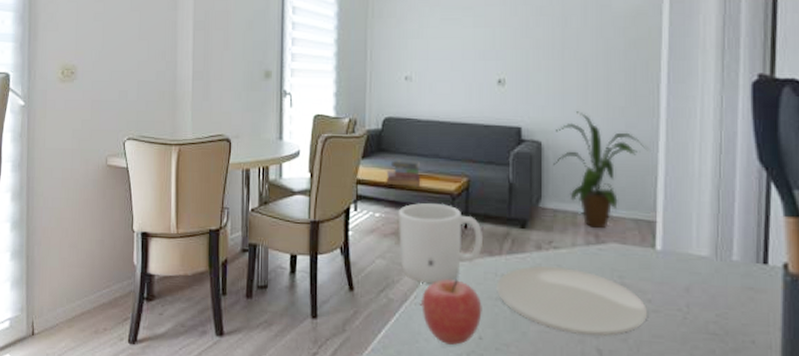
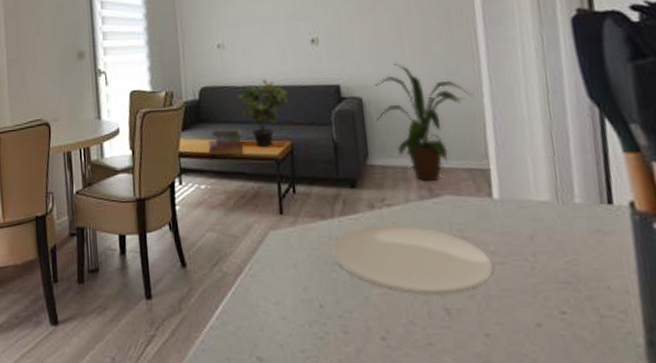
mug: present [398,203,482,284] -> none [223,170,313,254]
potted plant: none [420,115,470,182] -> present [238,79,289,148]
fruit: present [422,279,482,345] -> none [256,246,321,315]

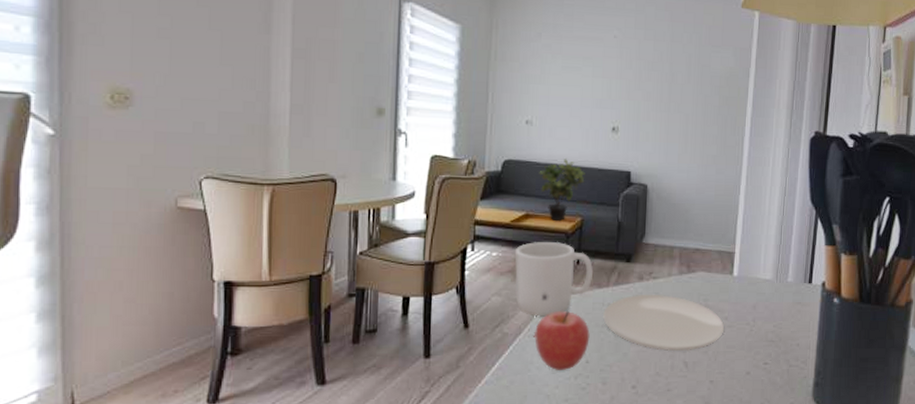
books: present [208,127,244,155] -> none [504,200,538,226]
mug: none [223,170,313,254] -> present [514,242,593,317]
fruit: none [256,246,321,315] -> present [534,310,590,370]
house plant: present [375,63,472,181] -> none [656,158,732,259]

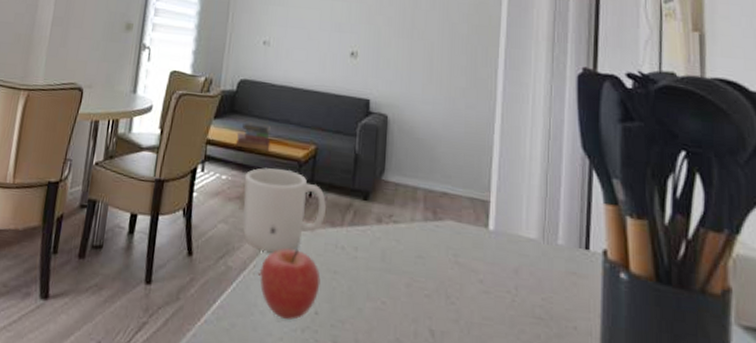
books: none [504,200,538,226] -> present [235,121,271,151]
potted plant: present [539,159,585,222] -> none [273,82,321,148]
plate: present [603,294,725,352] -> none [336,239,480,317]

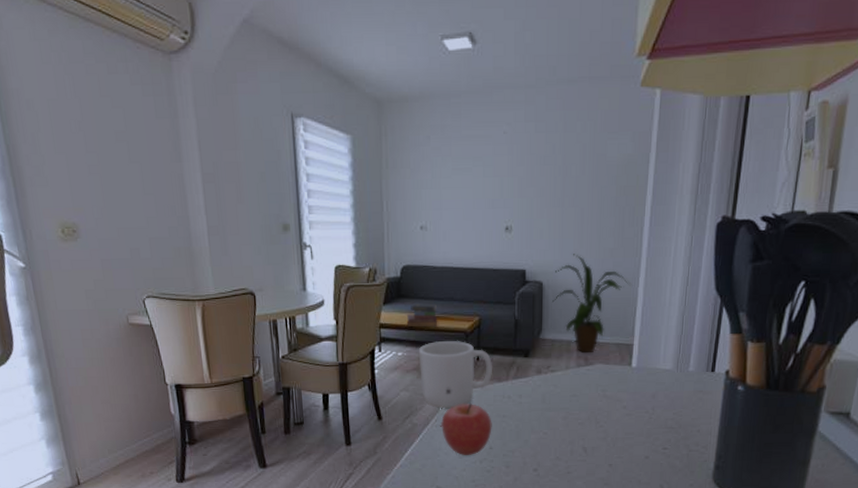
house plant: none [397,89,485,205] -> present [552,254,631,353]

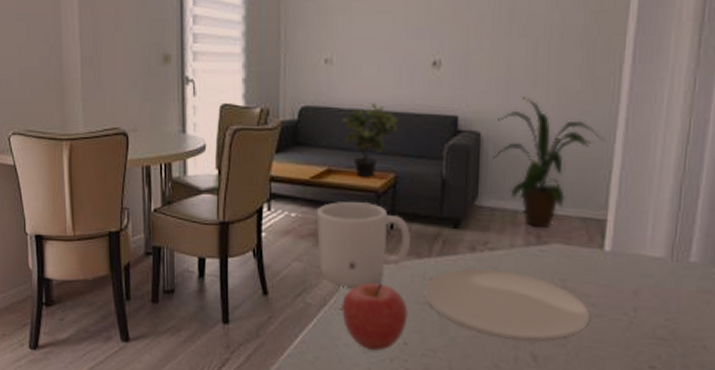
books: present [406,303,438,327] -> none [303,153,342,184]
potted plant: none [436,261,481,322] -> present [342,103,399,178]
plate: none [504,386,623,438] -> present [424,268,591,342]

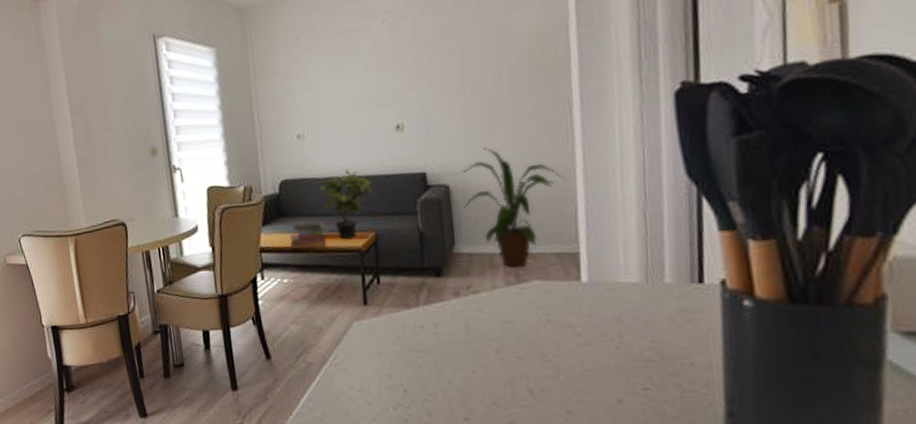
books: none [303,153,342,184] -> present [290,219,327,249]
mug: present [316,202,410,288] -> none [306,262,398,344]
fruit: present [342,282,408,351] -> none [341,335,405,401]
plate: present [424,268,591,342] -> none [416,310,579,377]

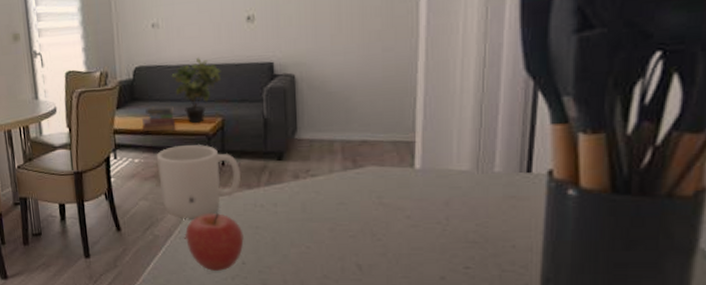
mug: none [306,262,398,344] -> present [156,145,241,219]
fruit: none [341,335,405,401] -> present [185,212,244,271]
house plant: present [463,148,565,267] -> none [308,40,406,153]

